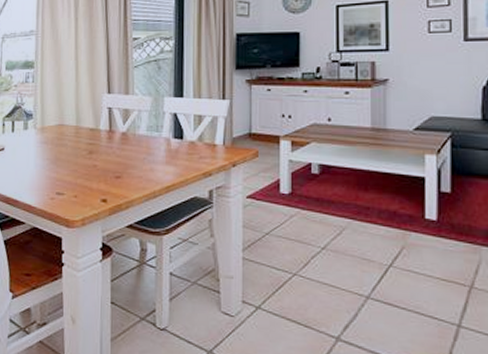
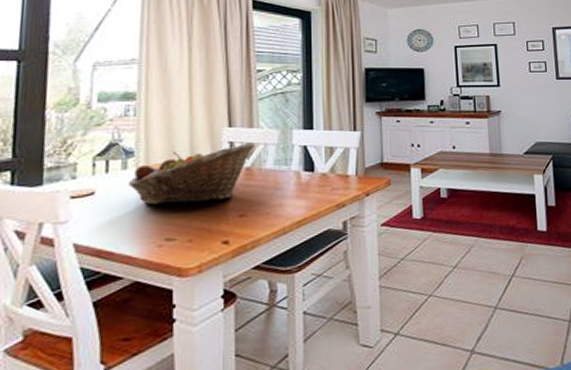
fruit basket: none [29,109,131,163] -> present [129,143,256,205]

